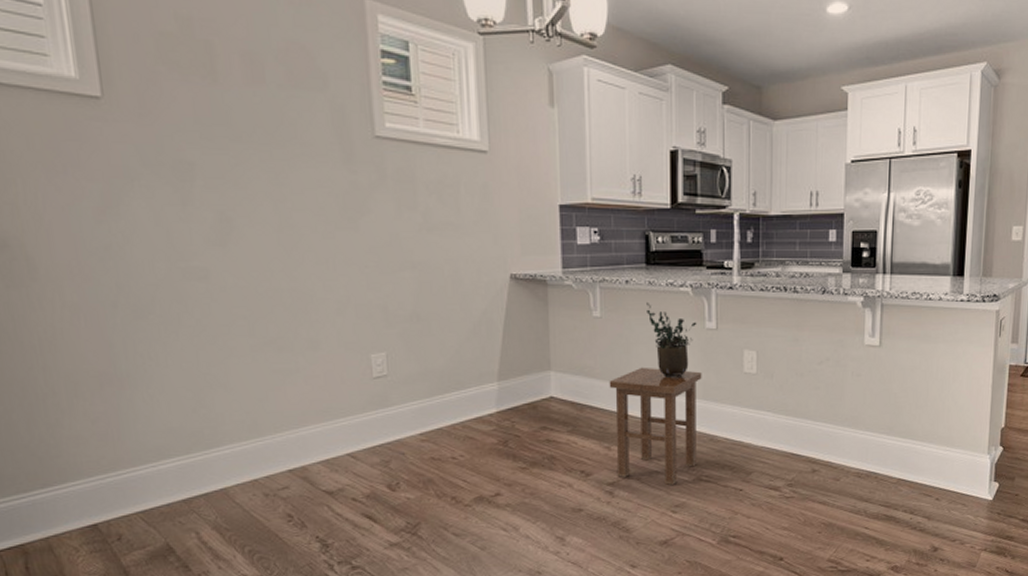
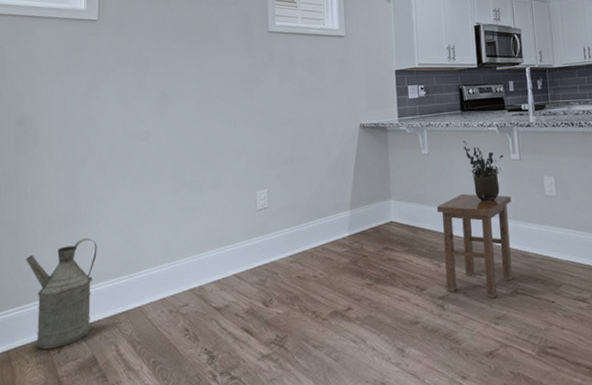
watering can: none [49,406,158,537] -> present [26,238,97,349]

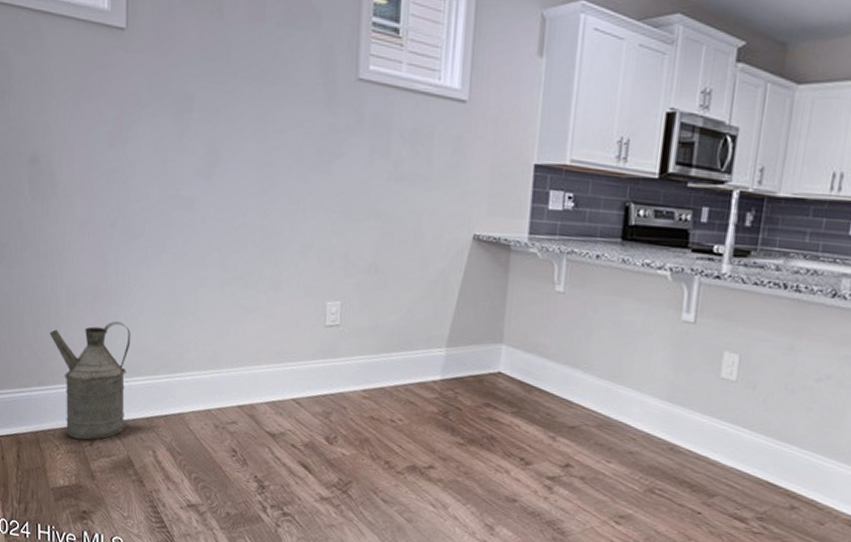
stool: present [436,193,512,299] -> none [560,354,670,494]
potted plant: present [463,140,504,202] -> none [615,281,673,371]

